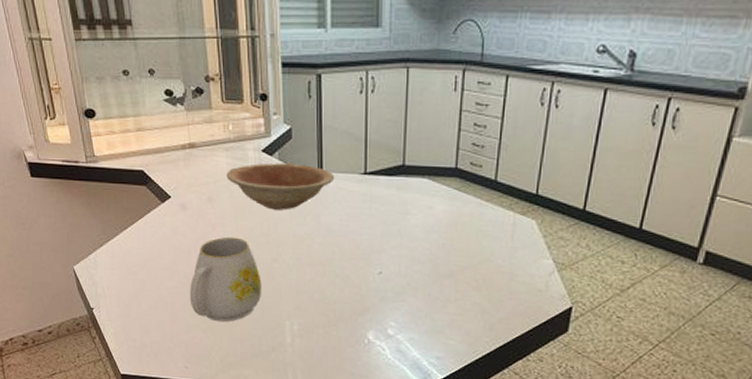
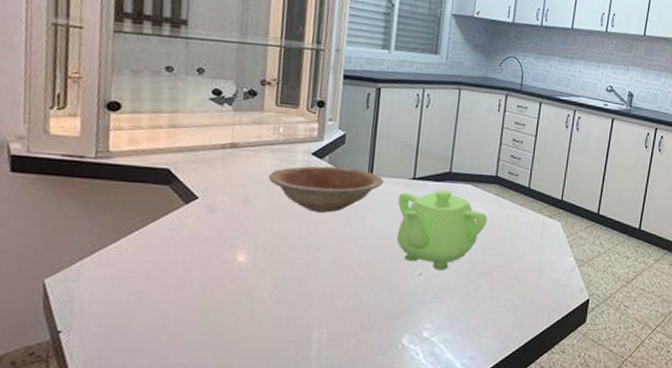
mug: present [189,236,262,322] -> none [199,240,292,337]
teapot: none [350,185,448,270] -> present [396,189,487,271]

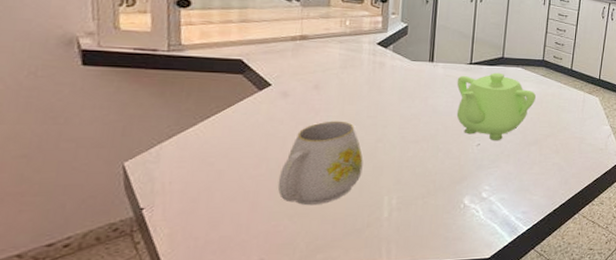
mug: none [199,240,292,337] -> present [277,121,363,206]
bowl: present [268,166,384,213] -> none [337,54,444,95]

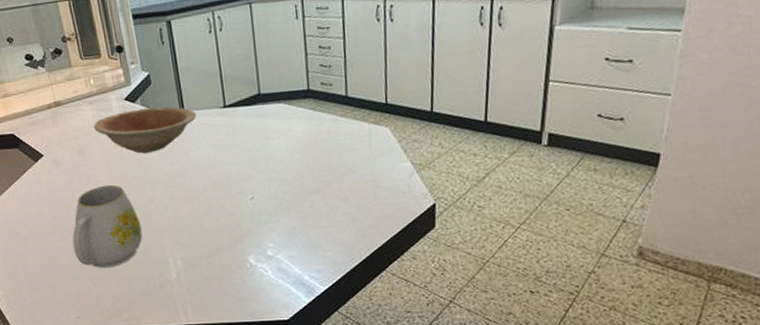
bowl: none [337,54,444,95] -> present [93,107,197,154]
teapot: present [456,72,536,141] -> none [213,113,308,193]

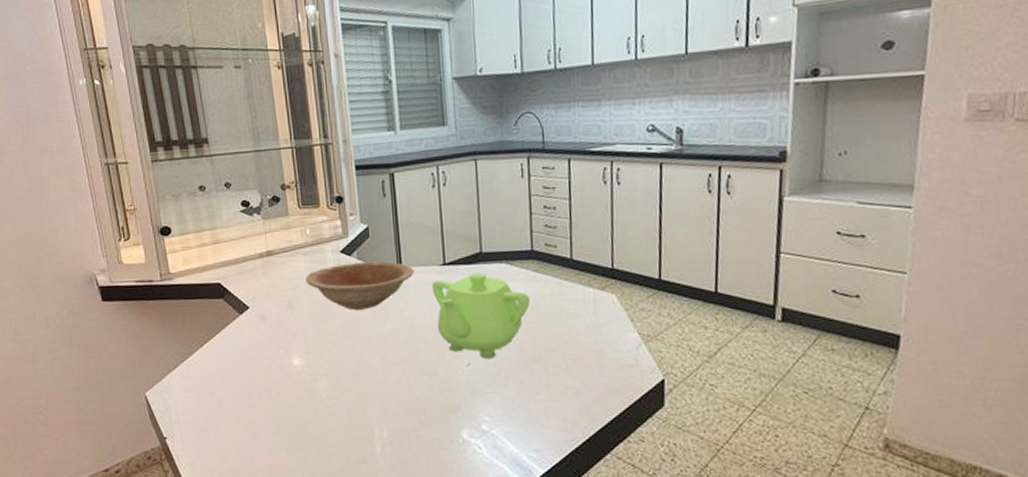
mug: present [72,184,143,269] -> none [270,342,348,438]
teapot: none [213,113,308,193] -> present [431,272,530,360]

